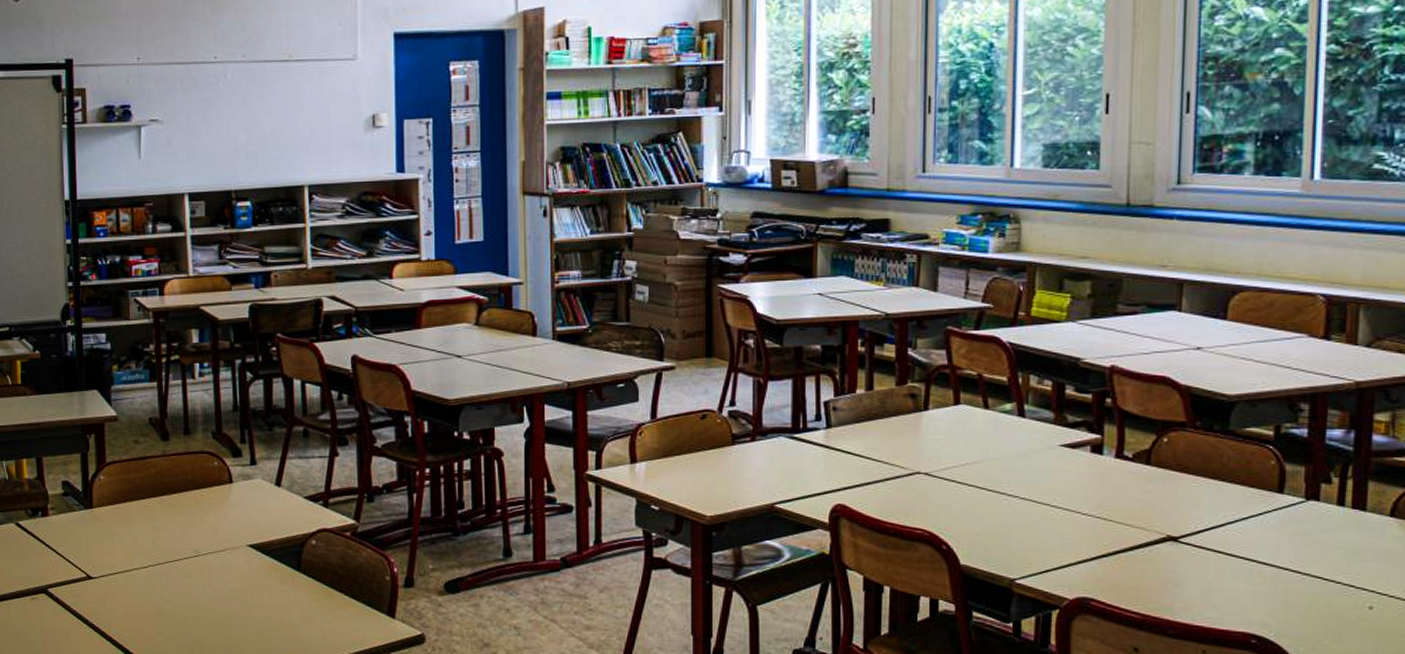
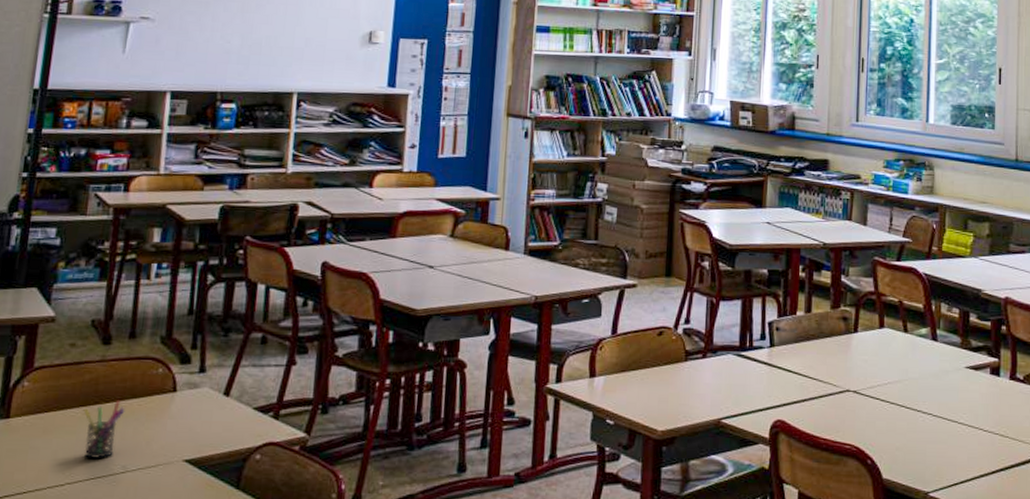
pen holder: none [154,492,190,545] -> present [83,401,126,460]

